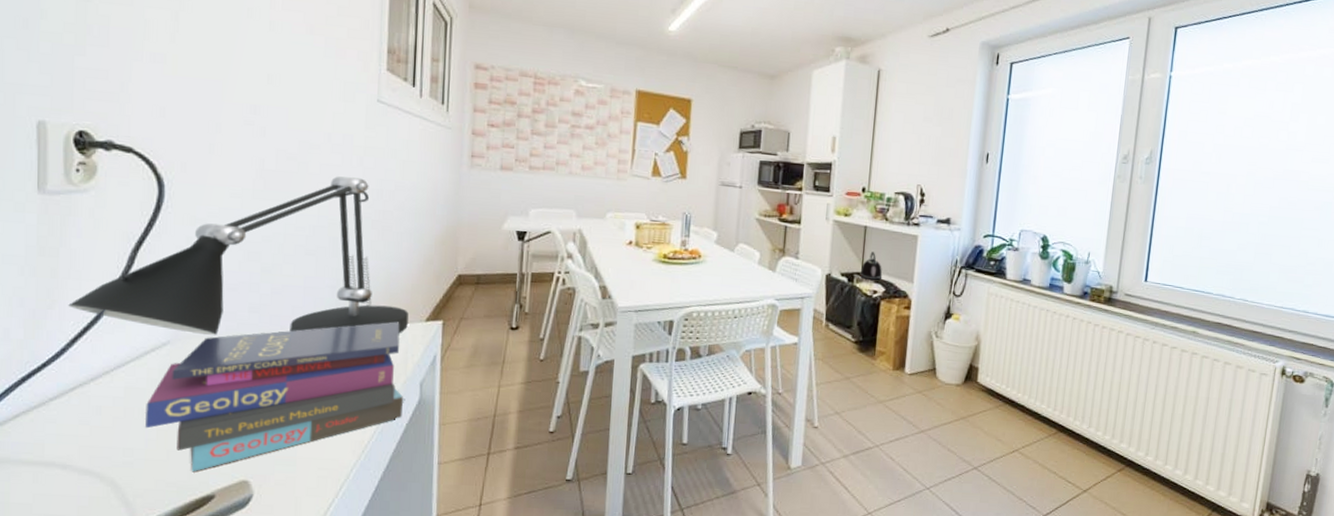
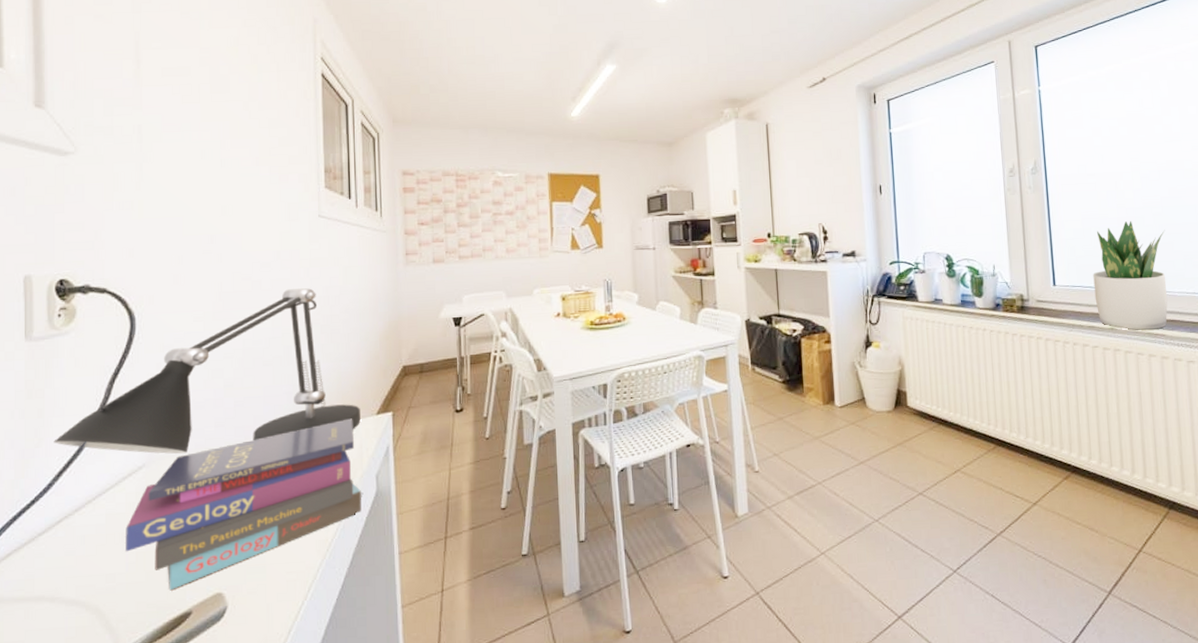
kettle: present [860,252,883,281] -> none [777,292,799,321]
planter: none [1183,225,1267,338] -> present [1093,220,1168,330]

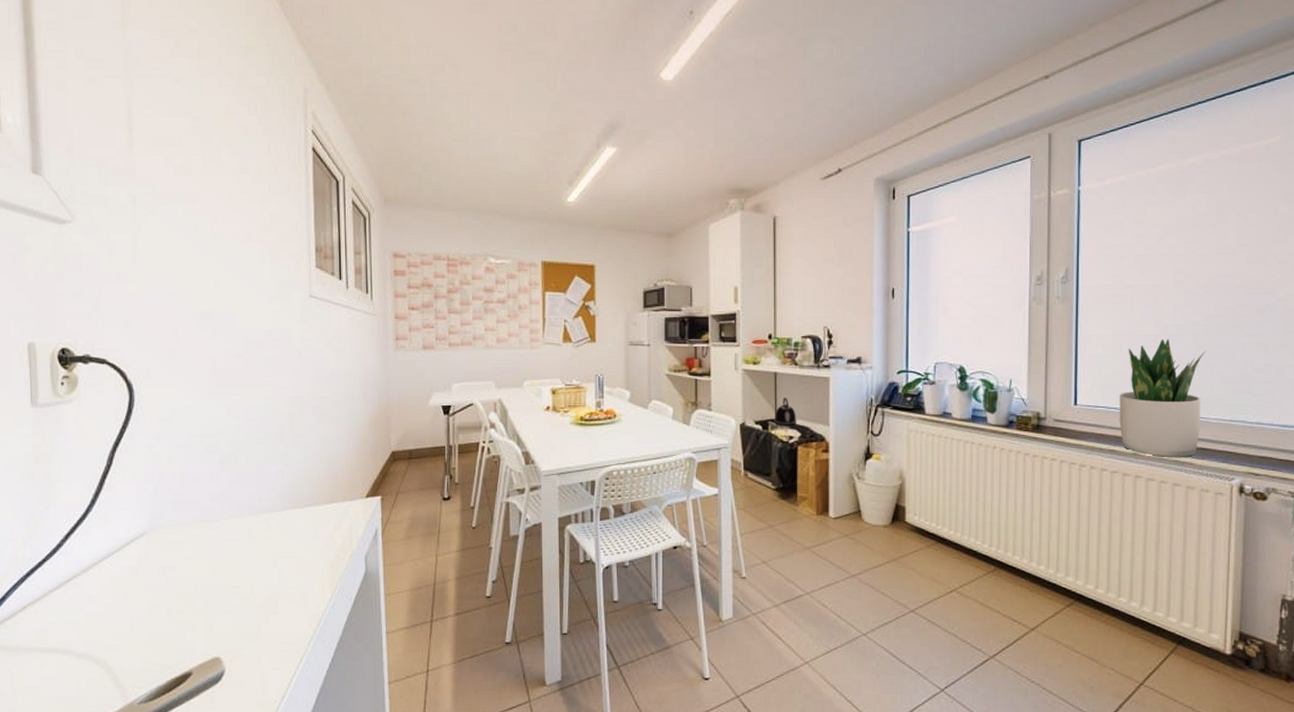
desk lamp: present [53,288,361,454] -> none [61,369,350,524]
books: present [125,418,362,591] -> none [129,500,351,652]
kettle: none [777,292,799,321] -> present [774,397,797,427]

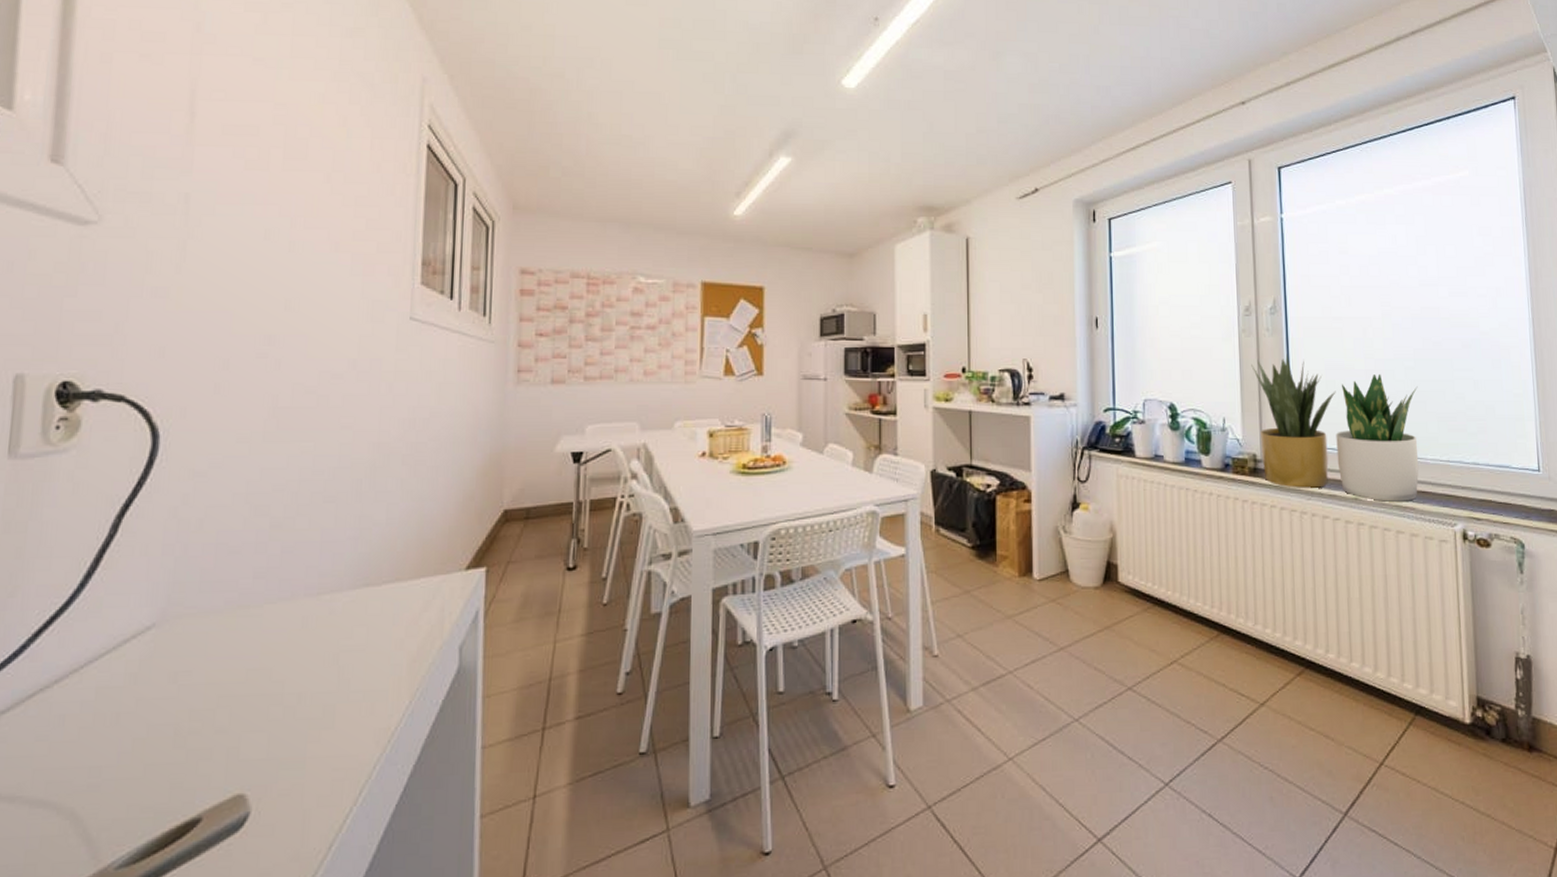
kettle: present [774,397,797,427] -> none [969,439,995,473]
planter: none [1040,320,1123,445] -> present [1251,353,1336,489]

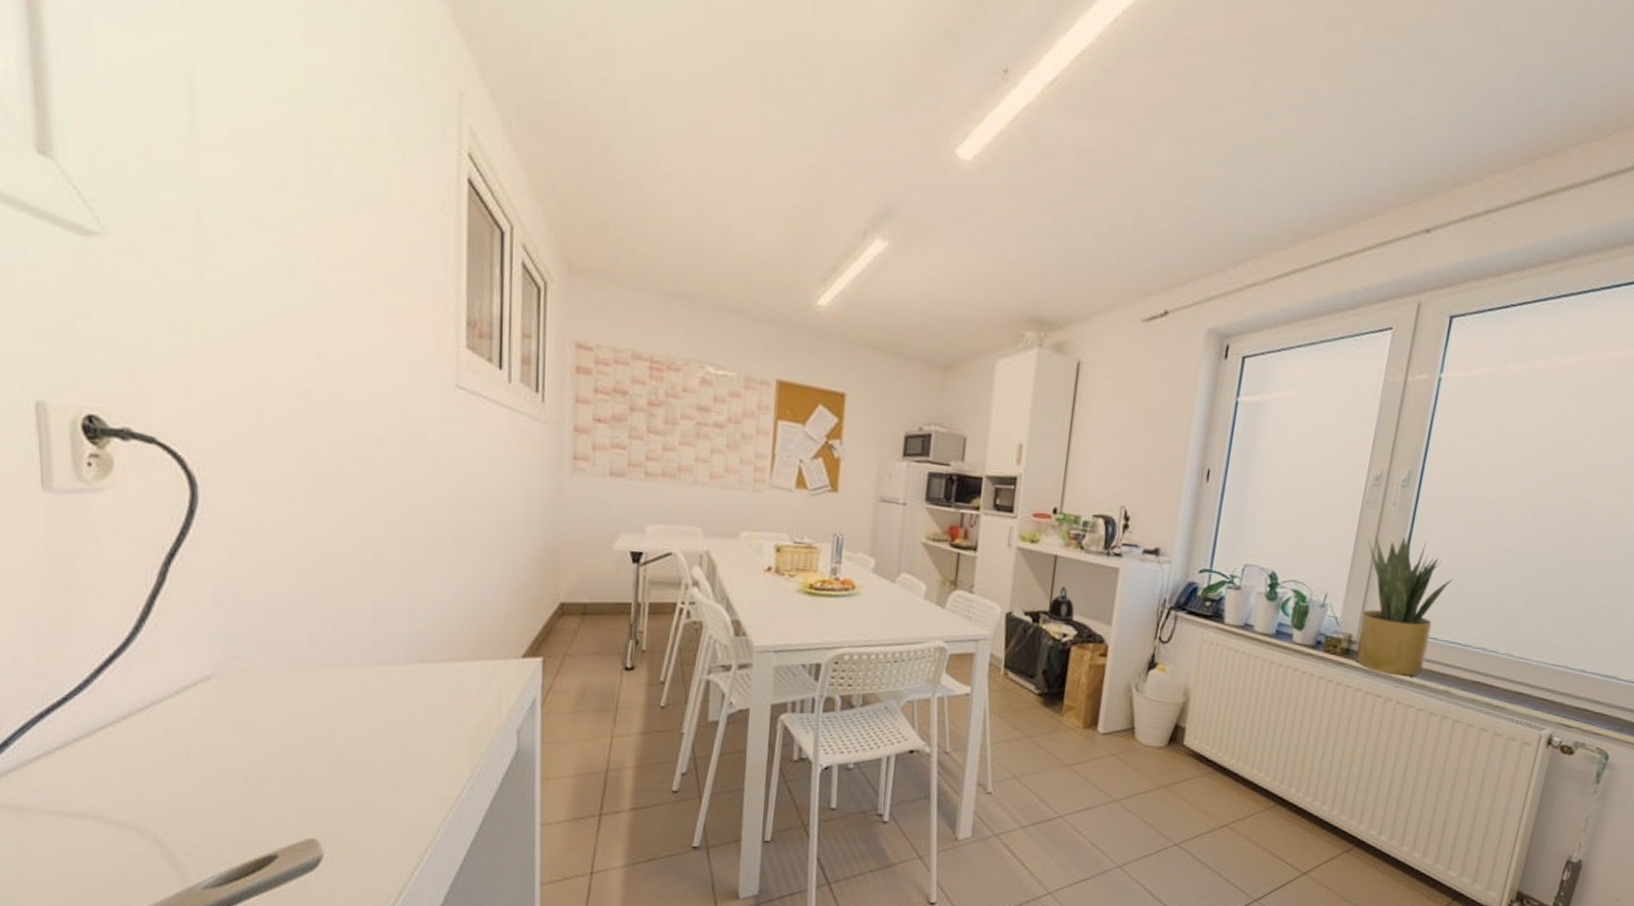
kettle: none [969,439,995,473] -> present [1047,587,1075,622]
planter: present [1336,373,1419,502] -> none [1434,565,1543,701]

